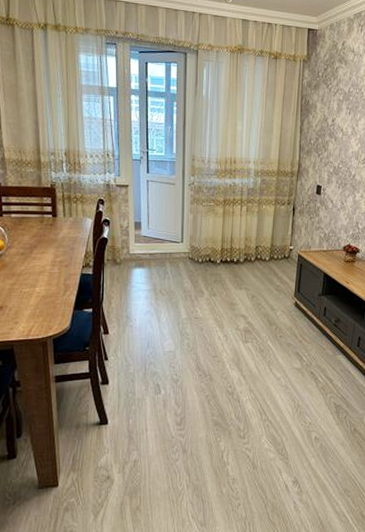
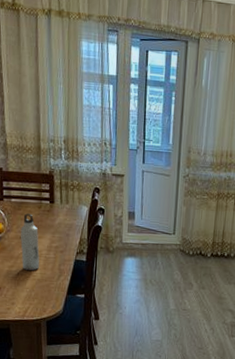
water bottle: none [21,228,44,287] -> present [20,213,40,270]

